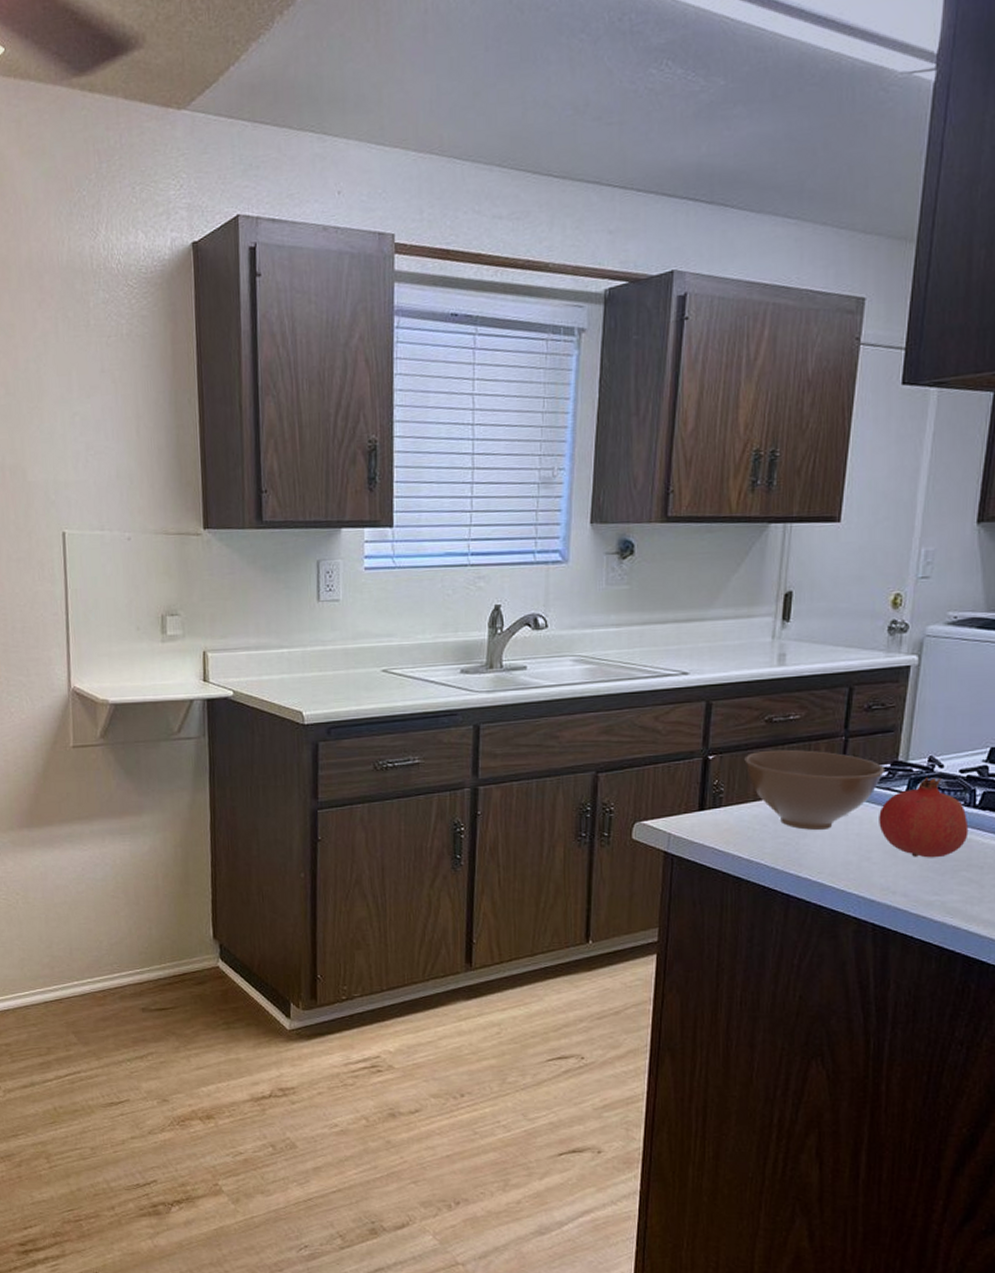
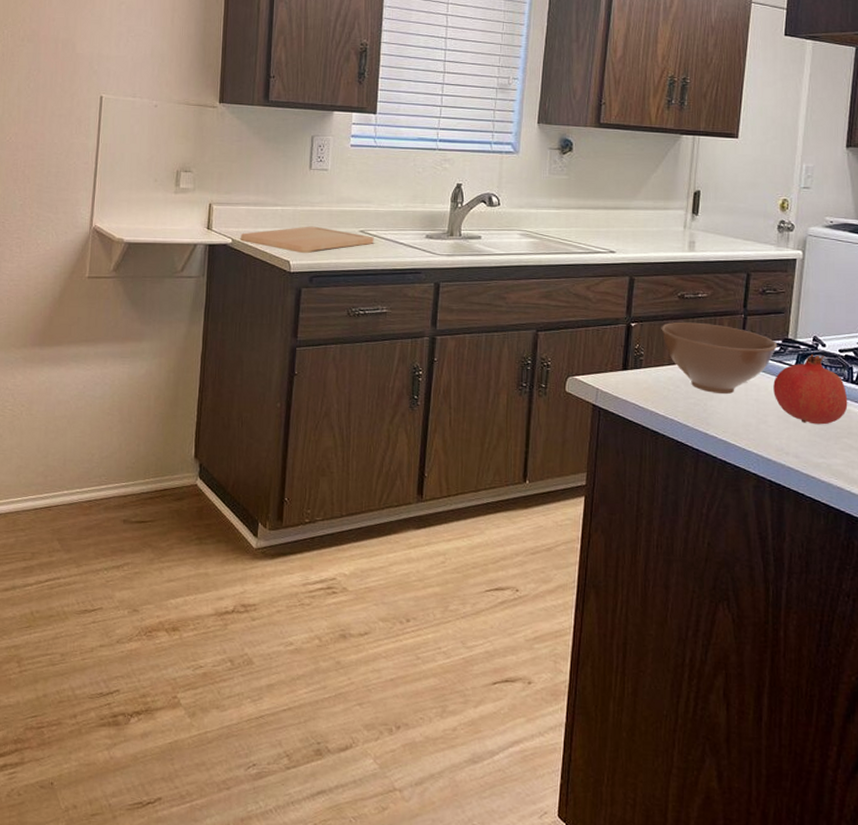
cutting board: none [243,668,400,702] -> present [240,226,374,254]

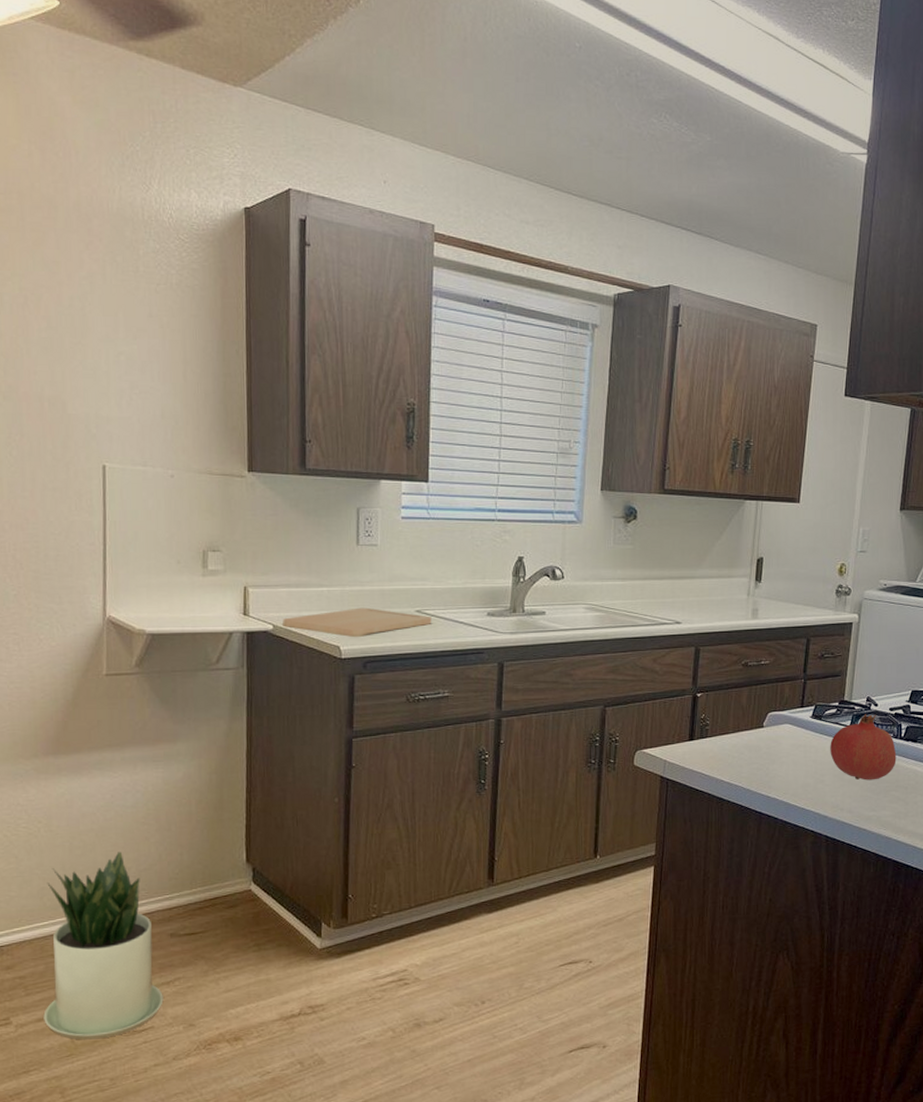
planter: none [10,438,113,614] -> present [43,852,164,1040]
bowl: present [661,321,778,395] -> none [726,689,835,758]

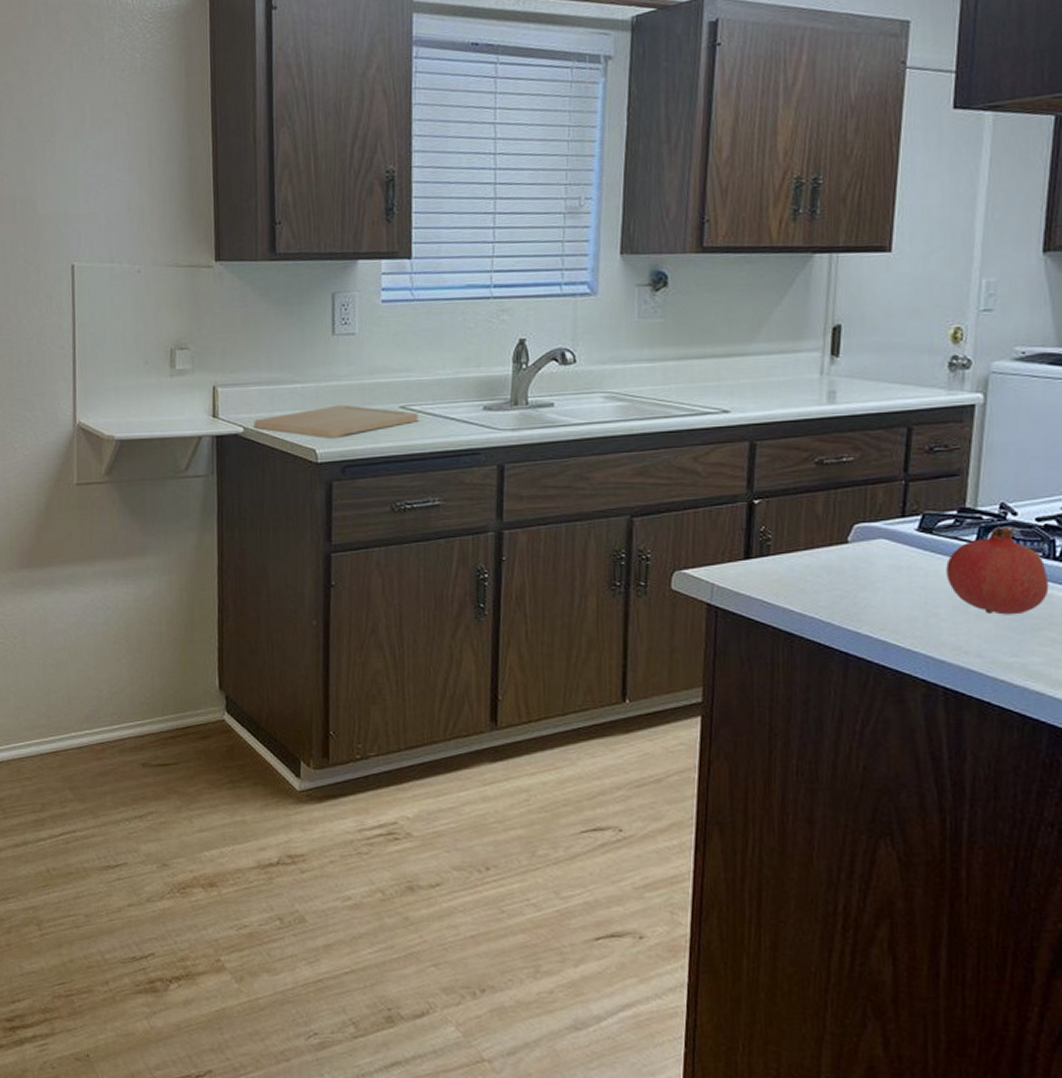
planter: present [43,852,164,1040] -> none [20,672,136,871]

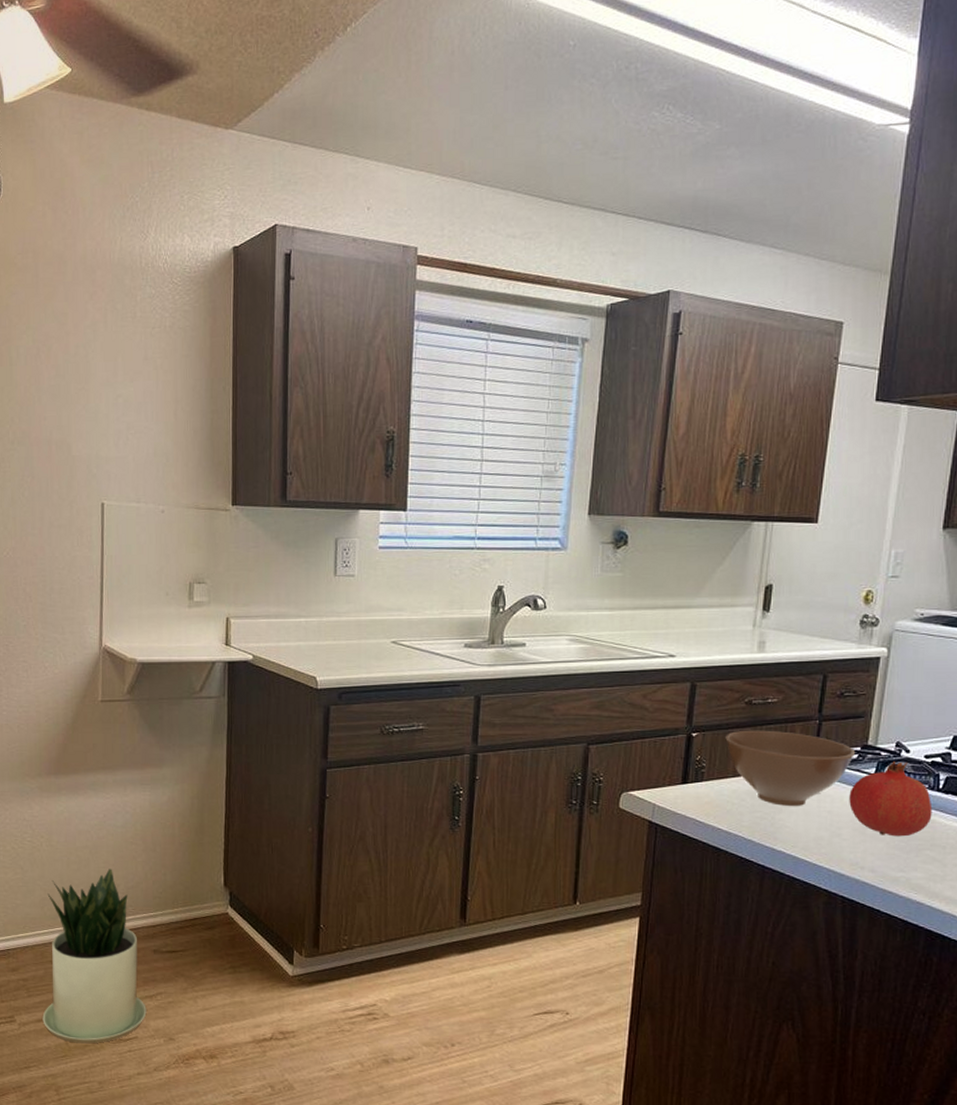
planter: none [20,672,136,871] -> present [42,869,147,1044]
cutting board: present [254,404,418,440] -> none [262,638,407,669]
bowl: none [793,493,952,583] -> present [725,730,856,807]

